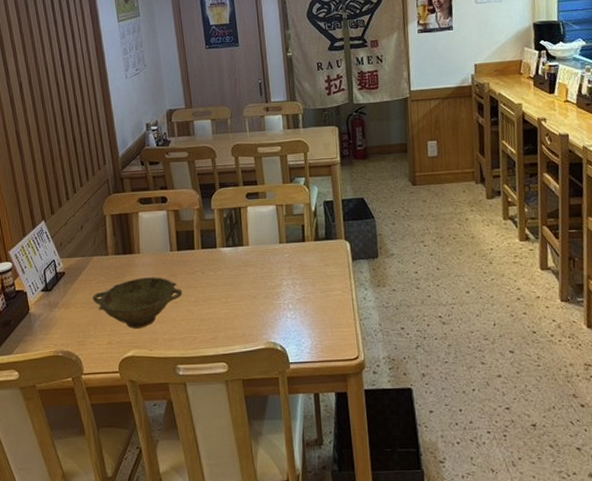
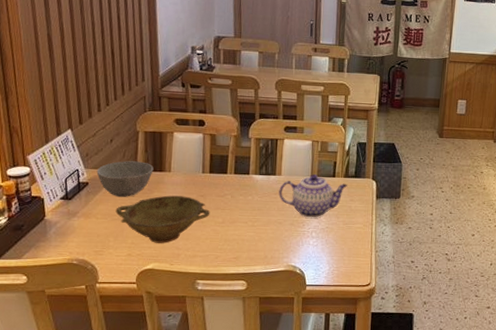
bowl: none [71,245,124,284] -> present [96,161,154,197]
teapot: none [248,241,320,289] -> present [279,174,348,218]

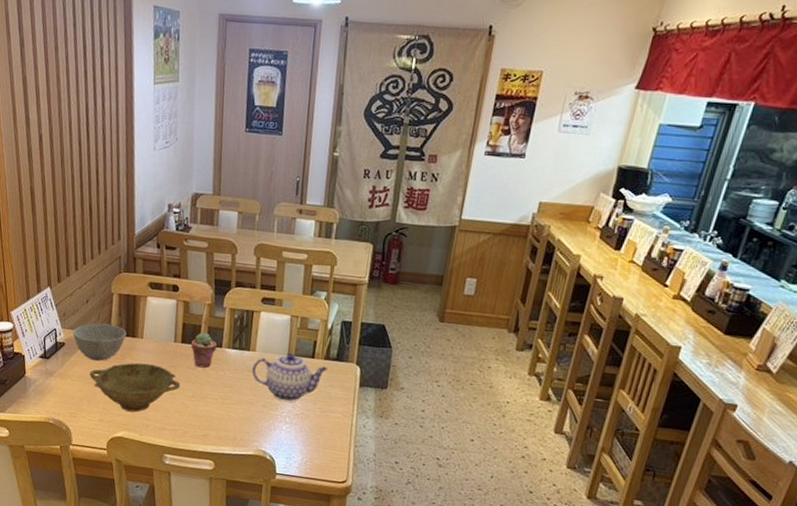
potted succulent: none [219,161,245,195] -> present [191,332,218,368]

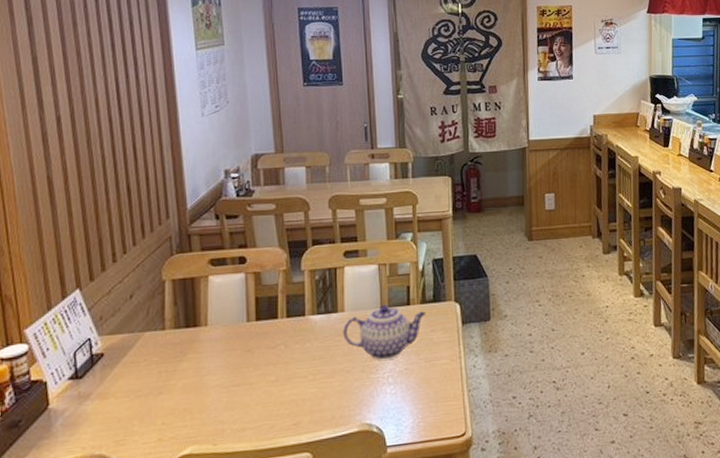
bowl: present [72,323,127,361] -> none [113,317,186,366]
bowl: present [89,362,181,413] -> none [140,353,260,420]
potted succulent: present [191,332,218,368] -> none [269,303,300,345]

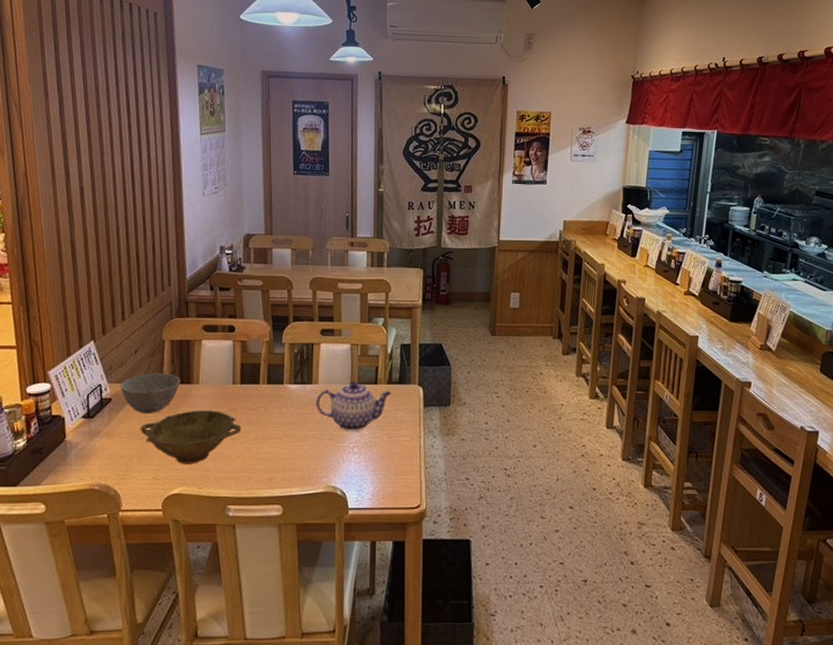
bowl: none [113,317,186,366] -> present [120,373,181,413]
bowl: none [140,353,260,420] -> present [140,410,242,464]

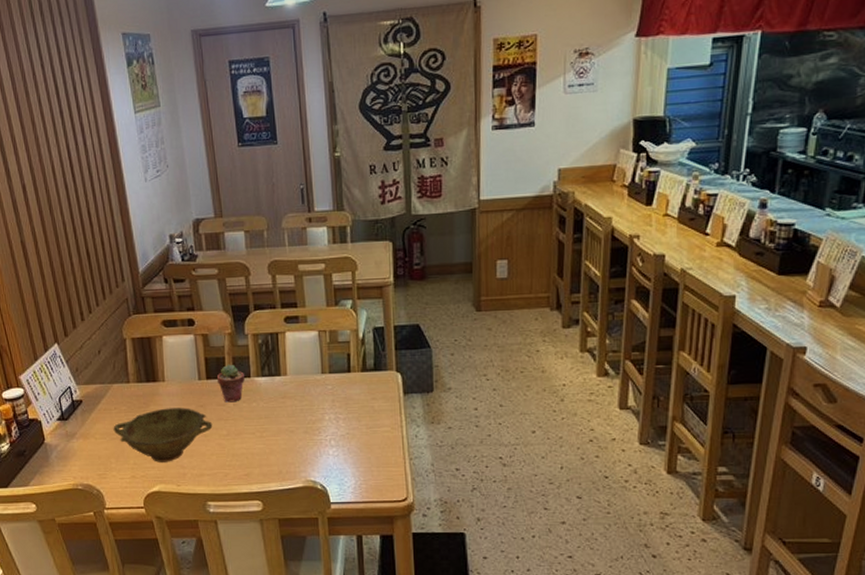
bowl: present [120,373,181,413] -> none [88,372,147,413]
potted succulent: none [251,370,279,407] -> present [217,364,246,403]
teapot: present [316,382,392,431] -> none [286,371,367,423]

